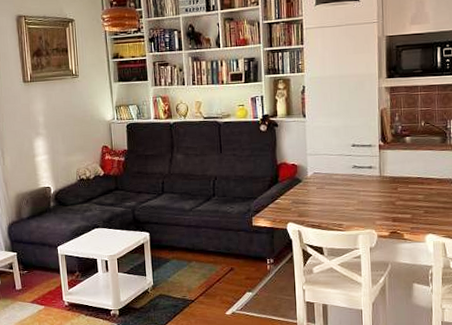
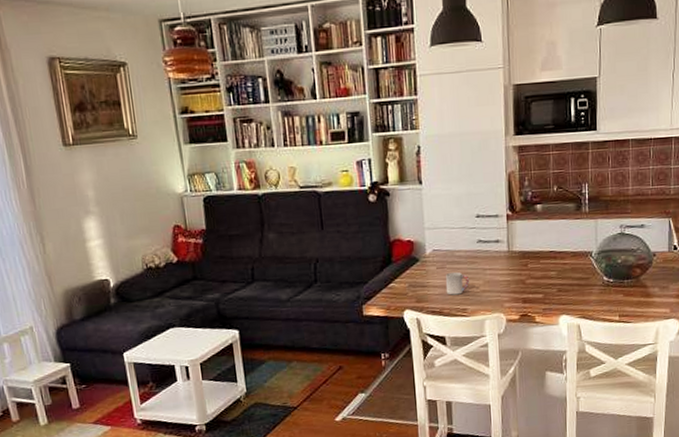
cup: none [324,192,346,212] -> present [445,271,470,295]

